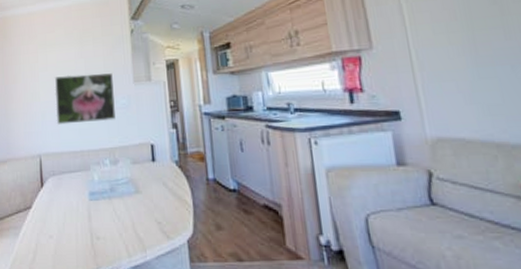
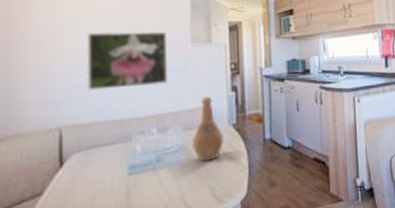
vase: none [139,132,168,196] -> present [193,96,223,162]

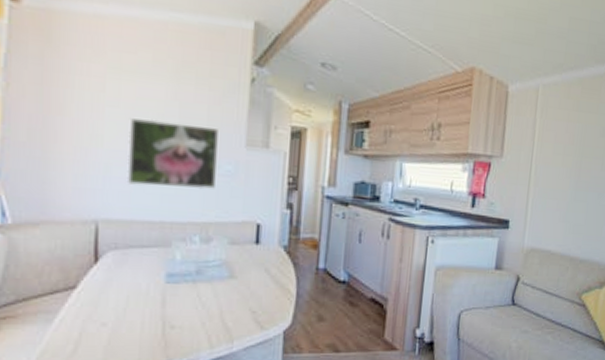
vase: present [193,96,223,162] -> none [237,209,272,282]

